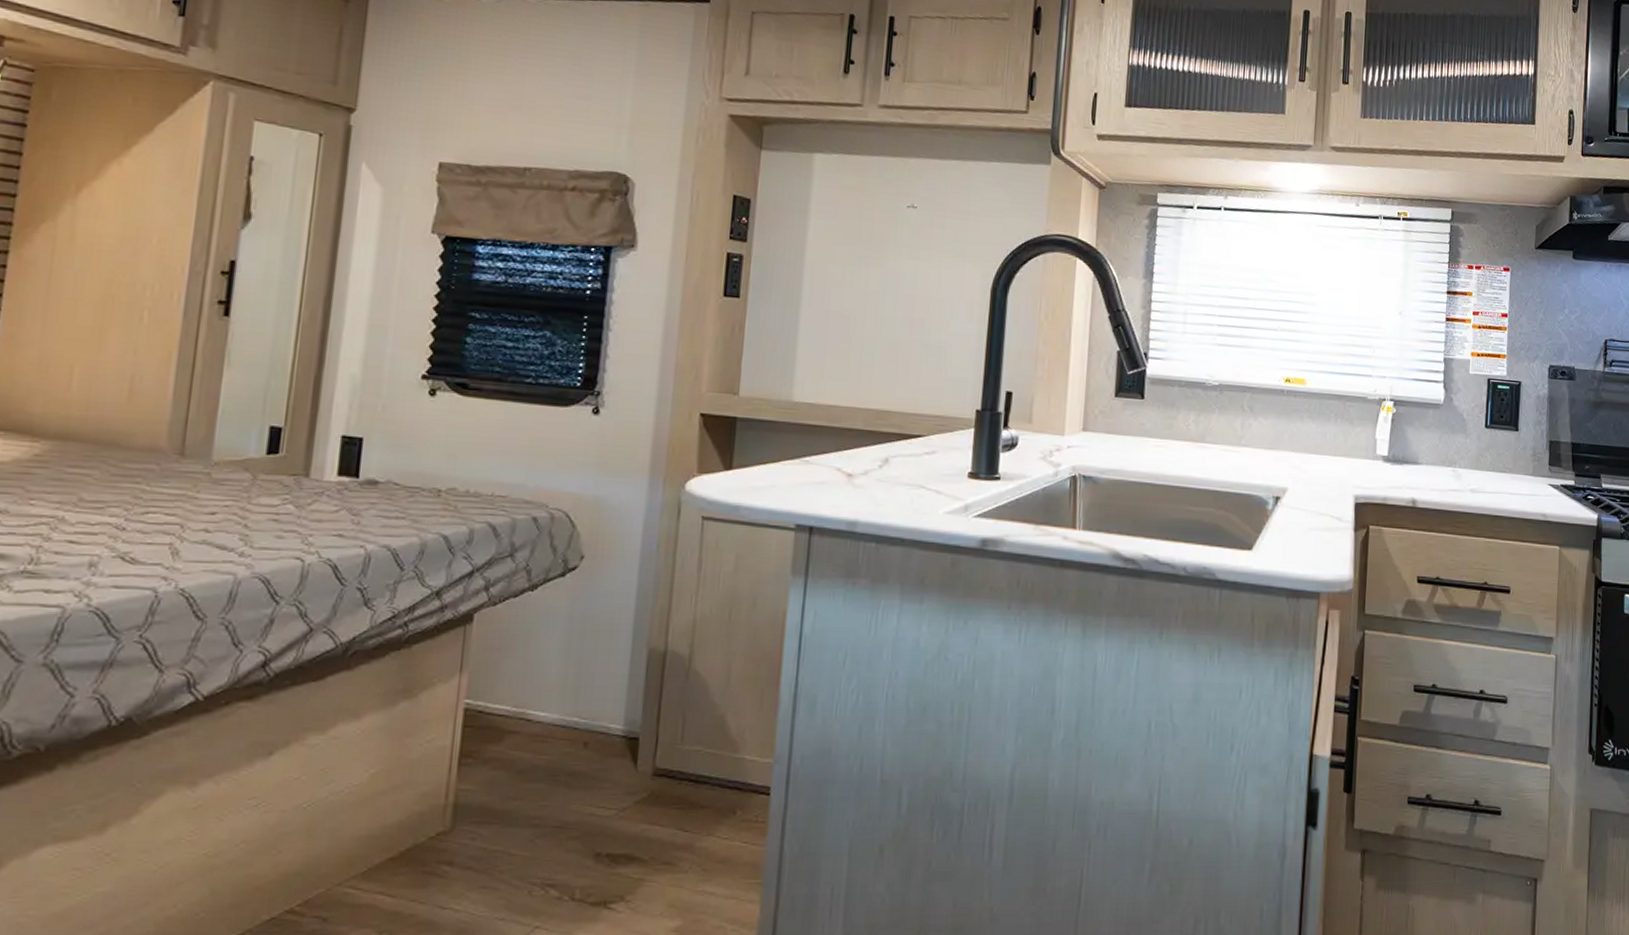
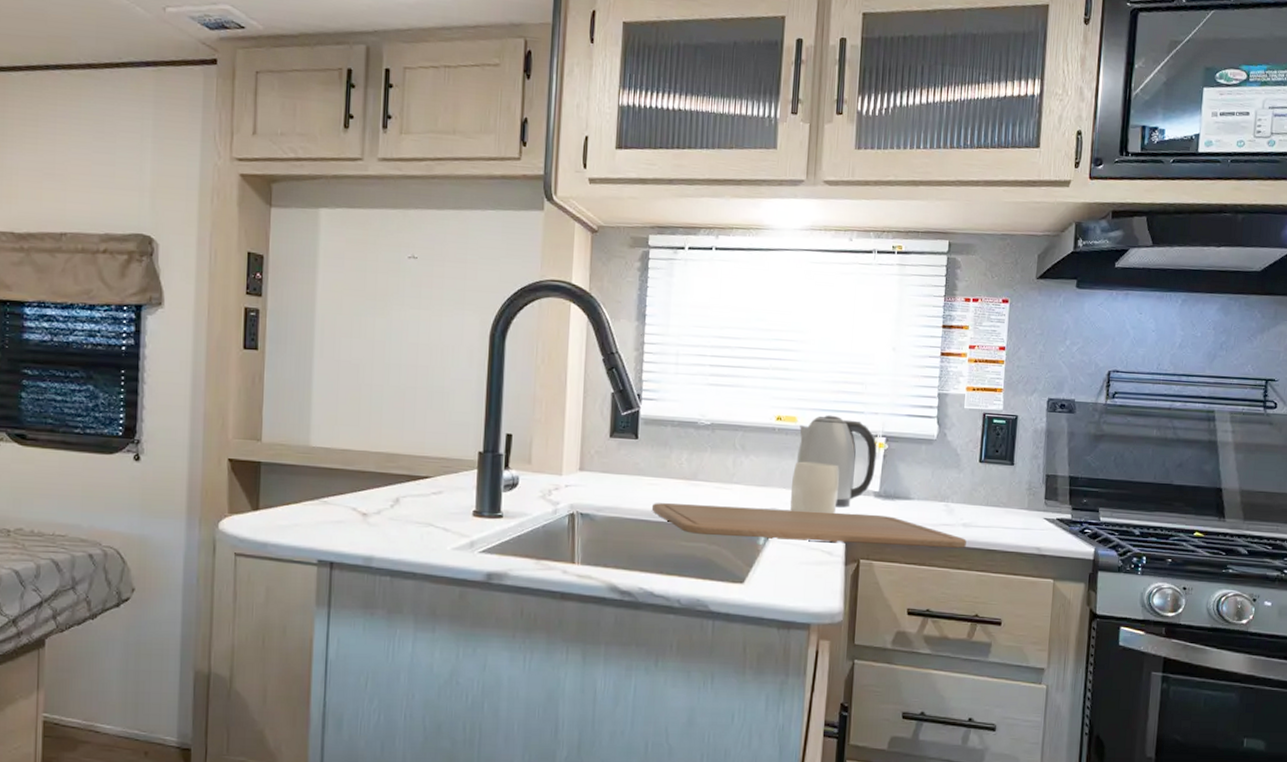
chopping board: none [1157,465,1474,515] -> present [651,503,966,549]
mug: none [1299,424,1349,478] -> present [790,461,840,513]
kettle: none [1305,377,1385,472] -> present [796,415,877,508]

